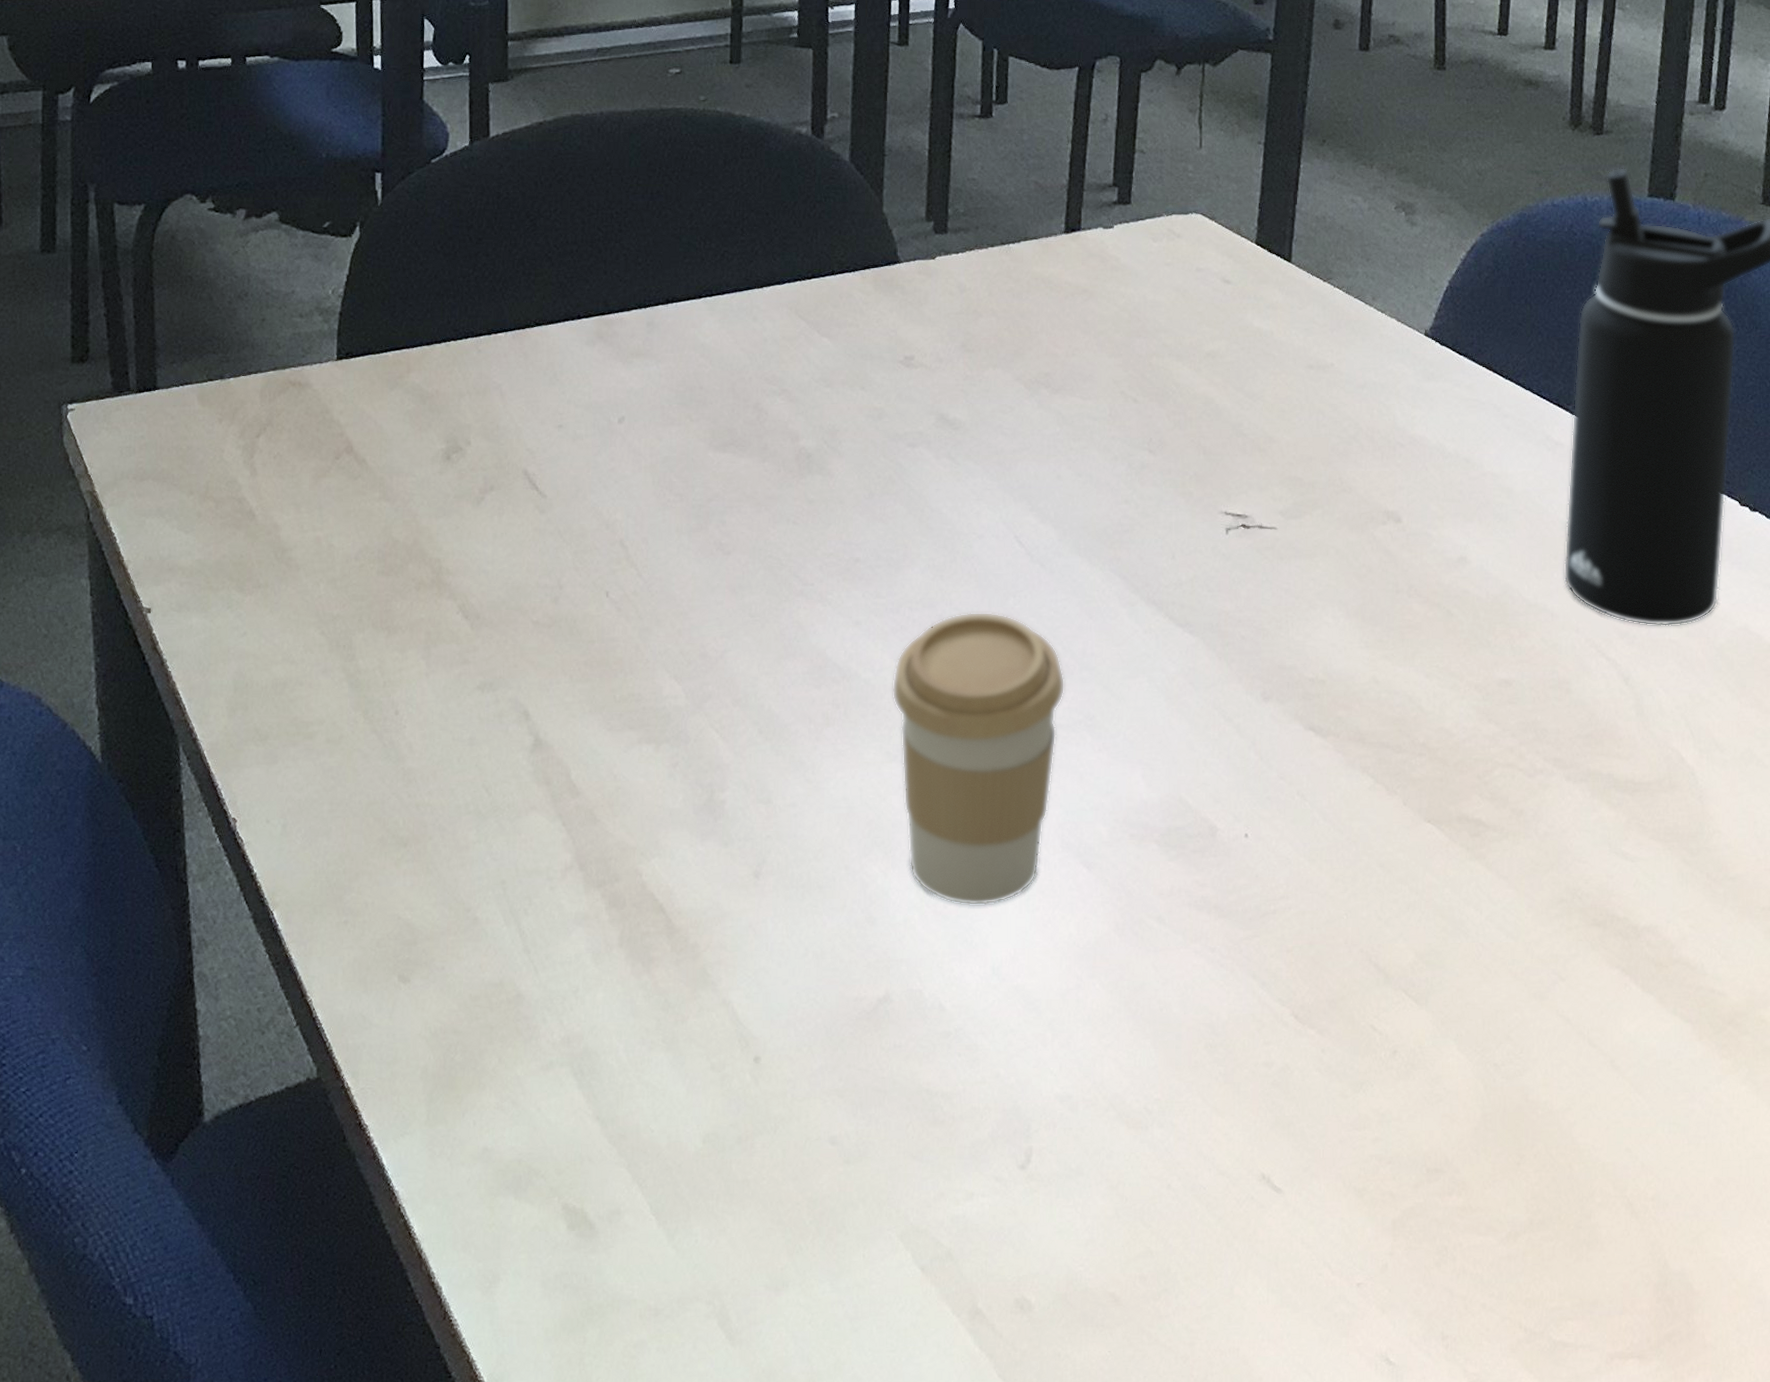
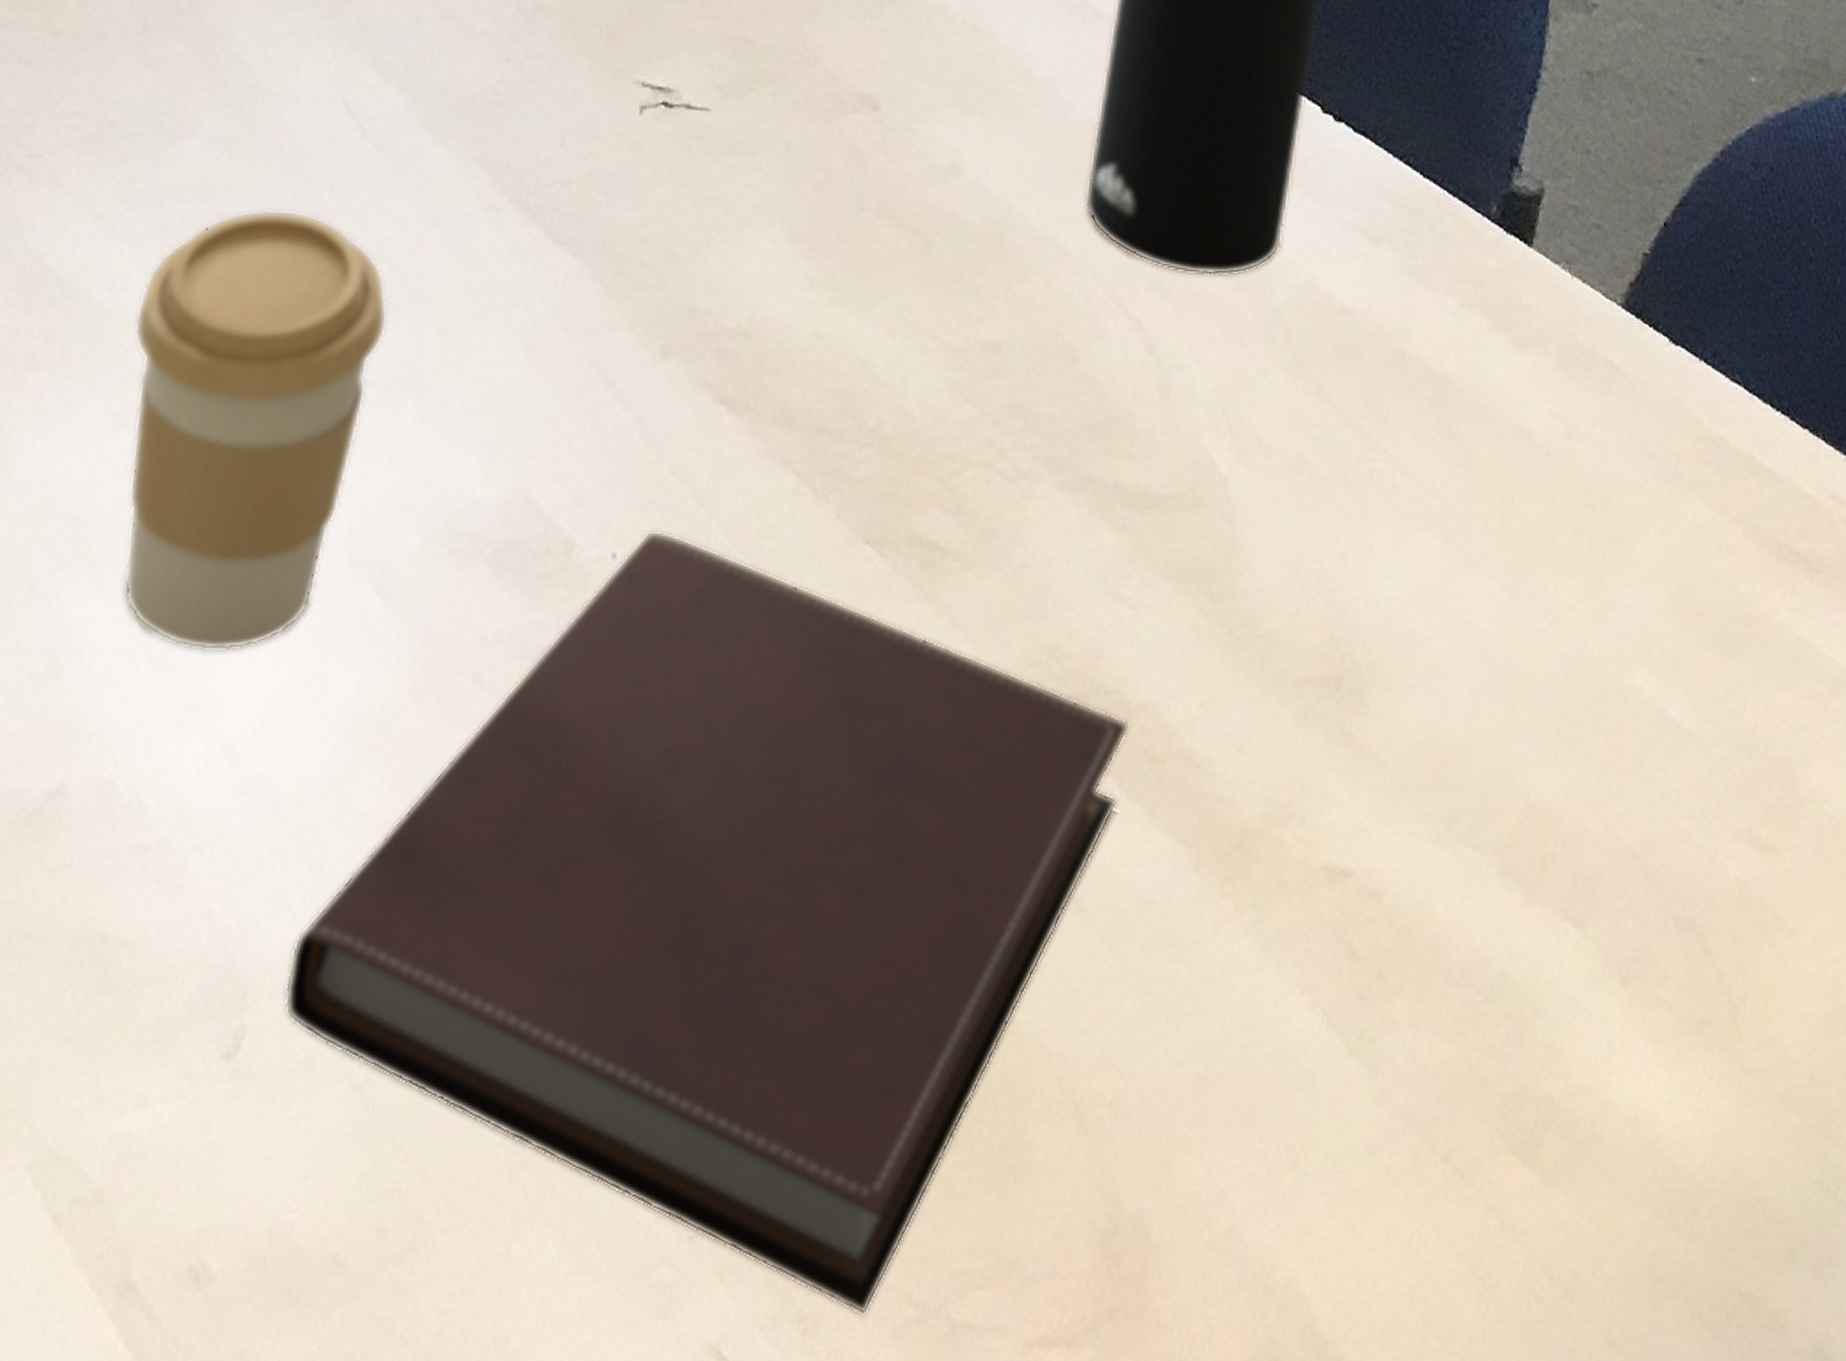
notebook: none [1055,817,1639,1336] -> present [284,530,1130,1315]

